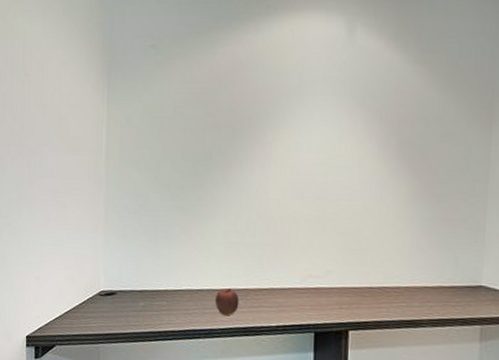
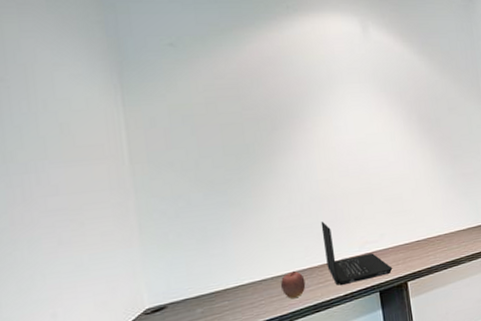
laptop: none [263,243,334,317] -> present [320,221,393,286]

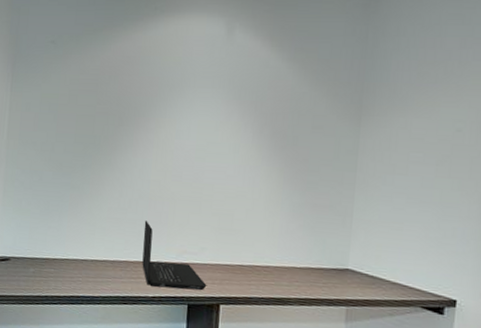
apple: present [280,271,306,299] -> none [97,260,120,285]

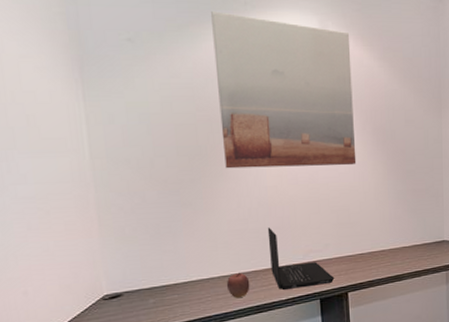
apple: none [97,260,120,285] -> present [226,273,250,299]
wall art: none [114,16,257,169] -> present [211,11,357,169]

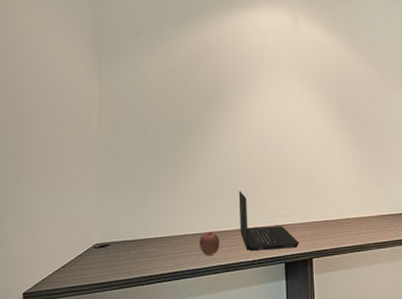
wall art: present [211,11,357,169] -> none [202,10,323,137]

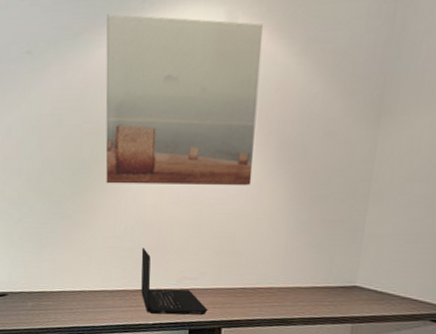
apple: present [199,232,220,256] -> none [96,290,119,315]
wall art: none [202,10,323,137] -> present [105,13,263,186]

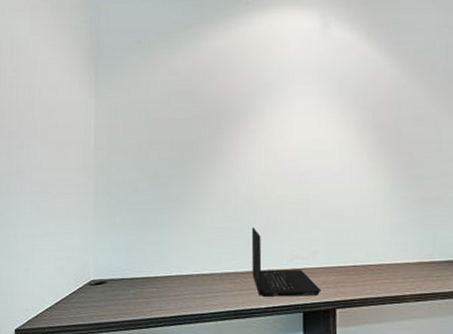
wall art: present [105,13,263,186] -> none [213,12,354,166]

